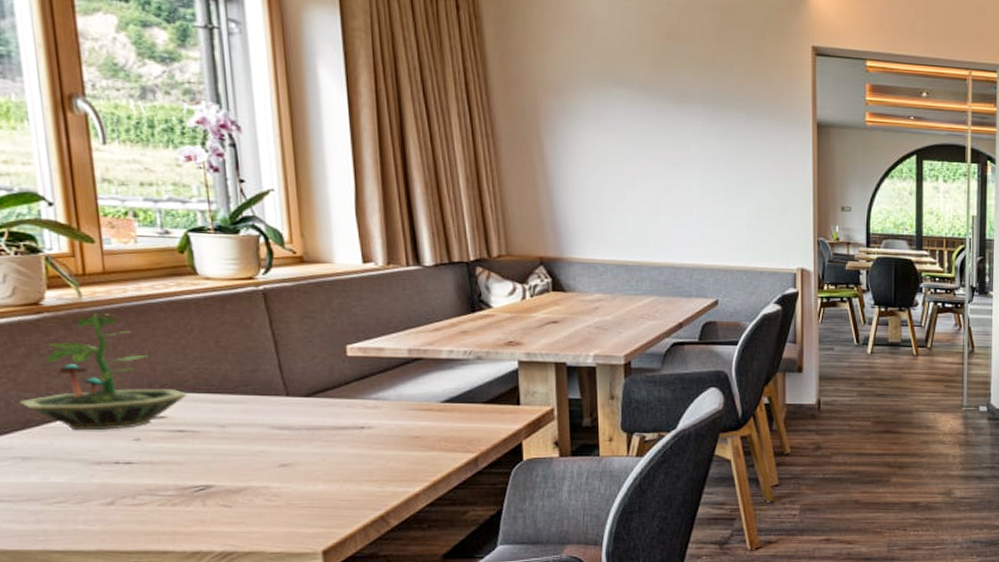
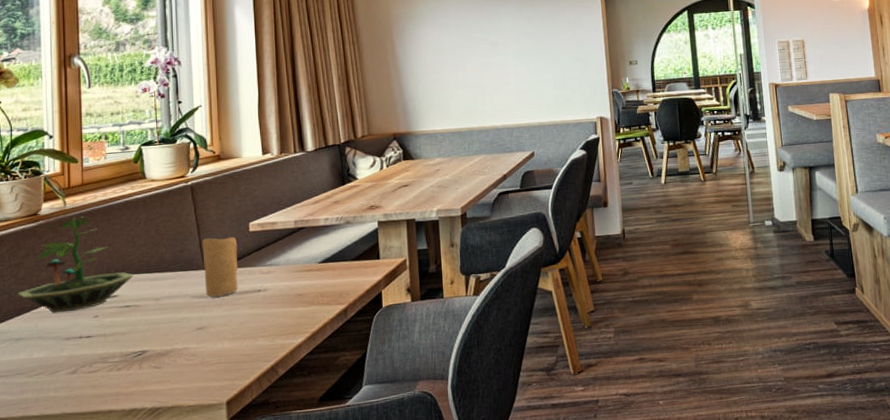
candle: none [282,358,334,430] -> present [202,237,239,297]

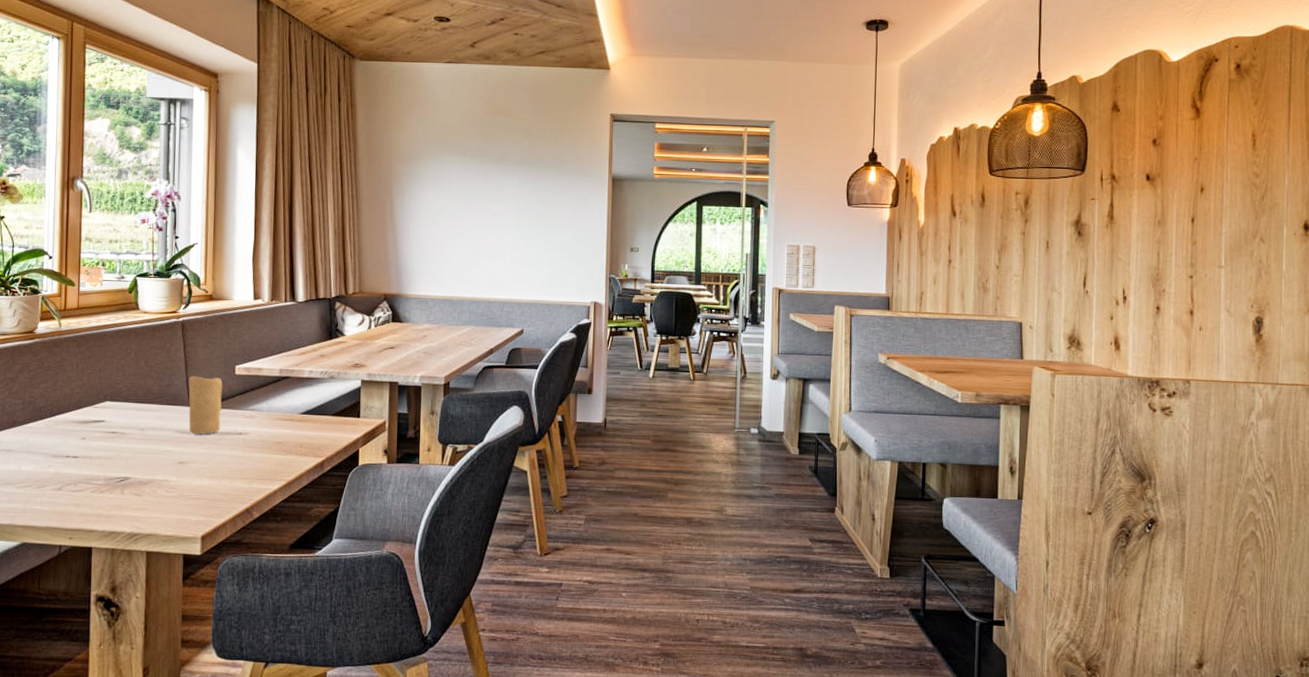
terrarium: present [18,216,134,314] -> none [11,340,121,431]

